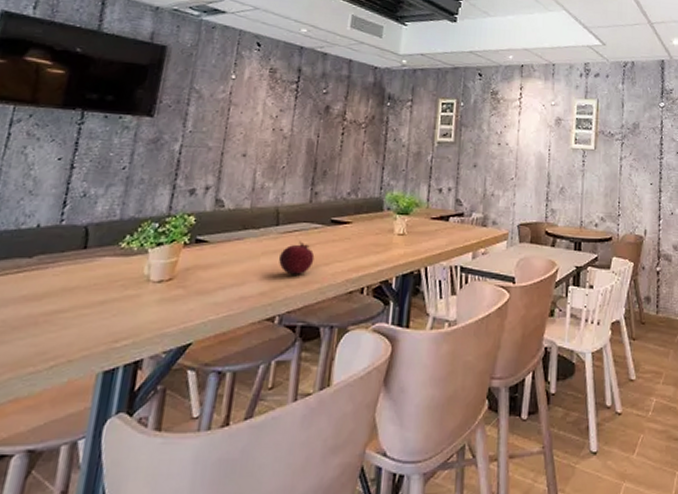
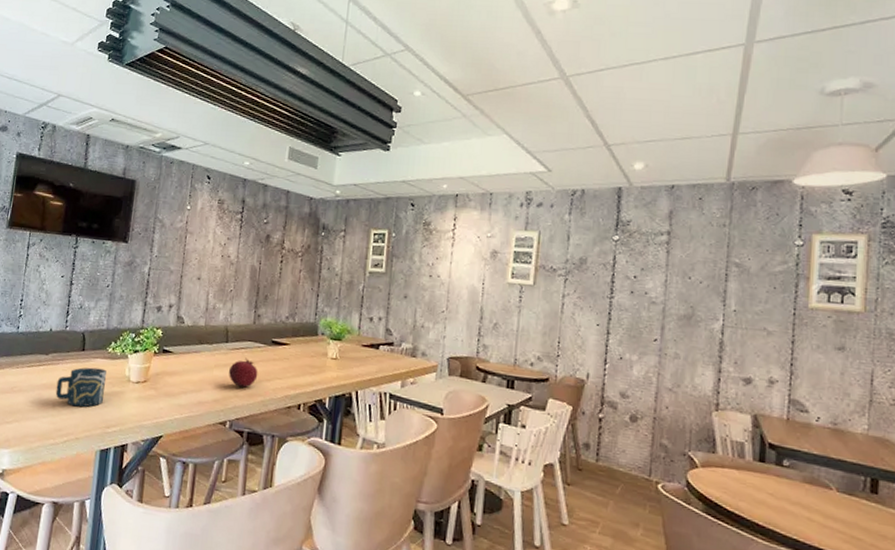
cup: none [40,268,117,320] -> present [55,367,106,407]

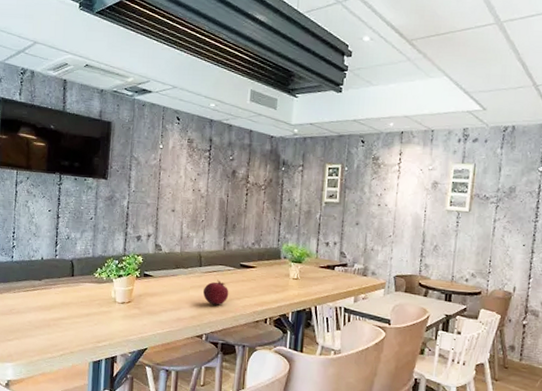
cup: present [55,367,106,407] -> none [50,290,94,326]

